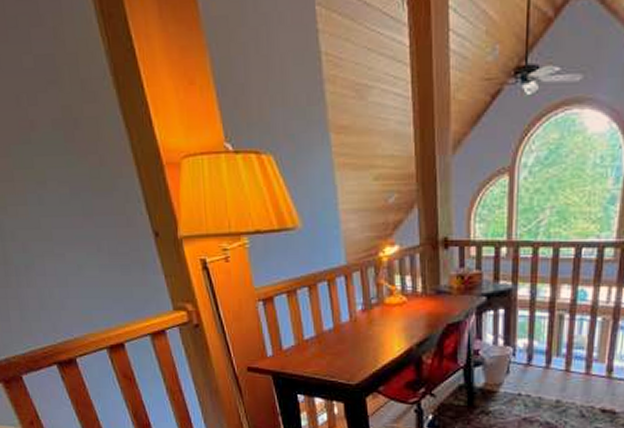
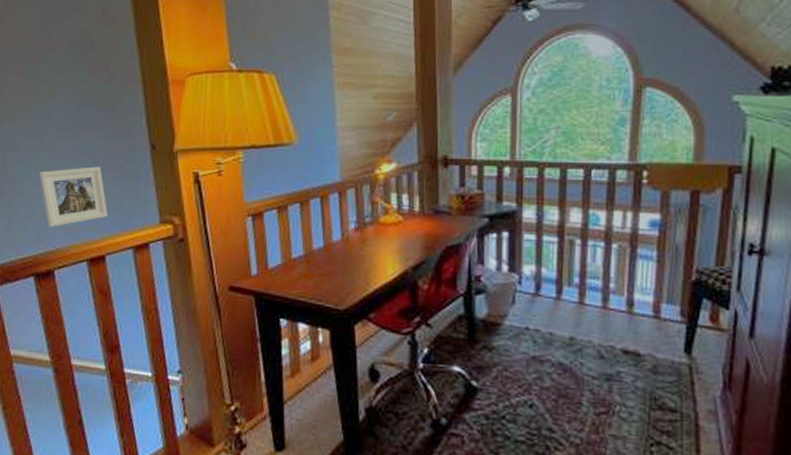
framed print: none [42,255,121,318] -> present [38,166,108,228]

